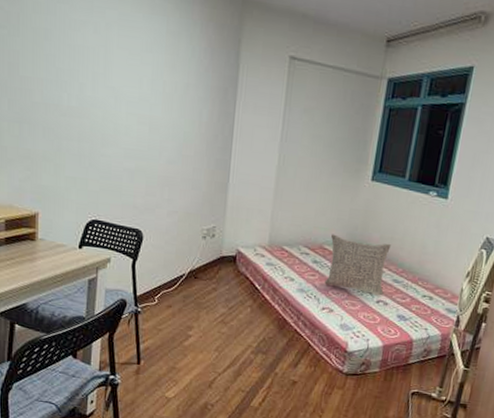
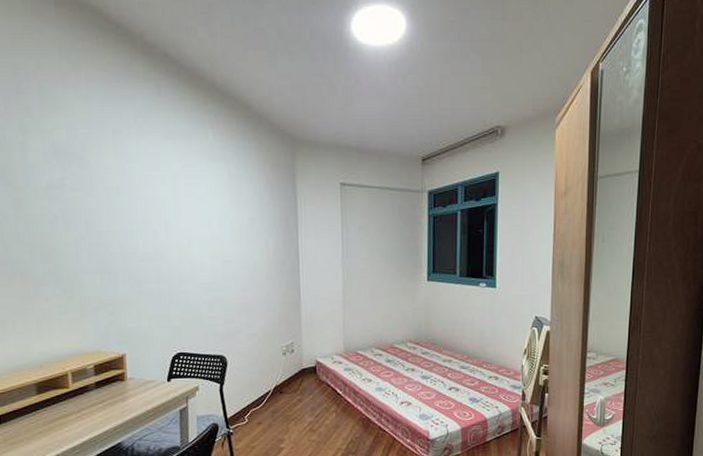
pillow: present [324,234,391,295] -> none [399,333,454,383]

